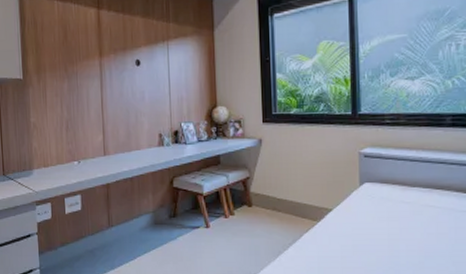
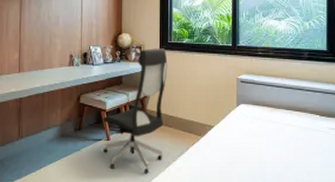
office chair: none [200,121,273,264] -> present [103,48,168,174]

